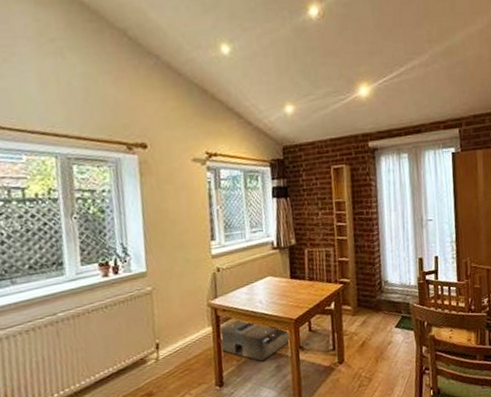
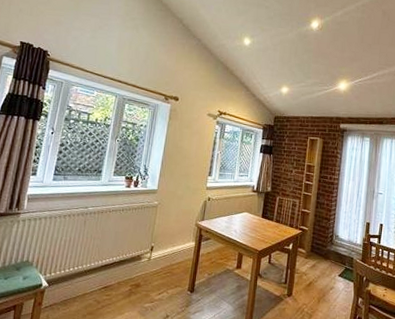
air handler: present [218,317,291,362] -> none [198,240,253,279]

